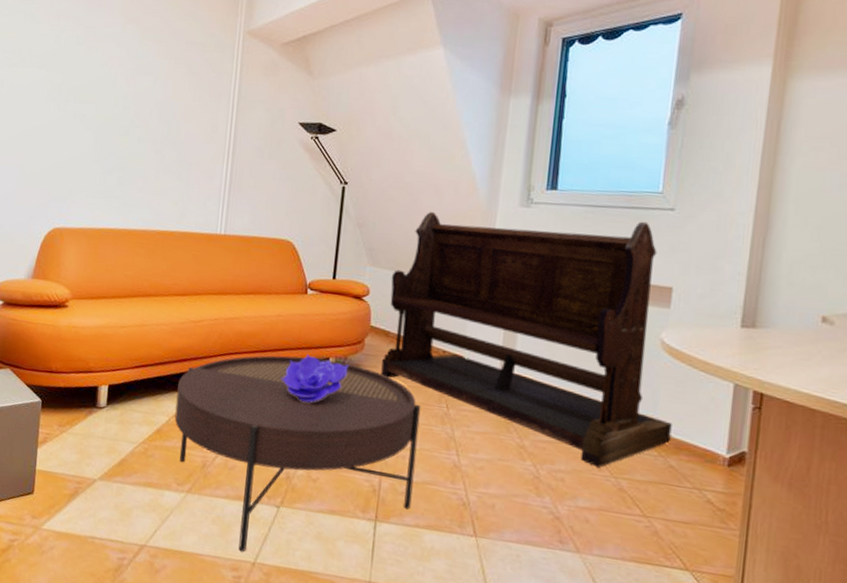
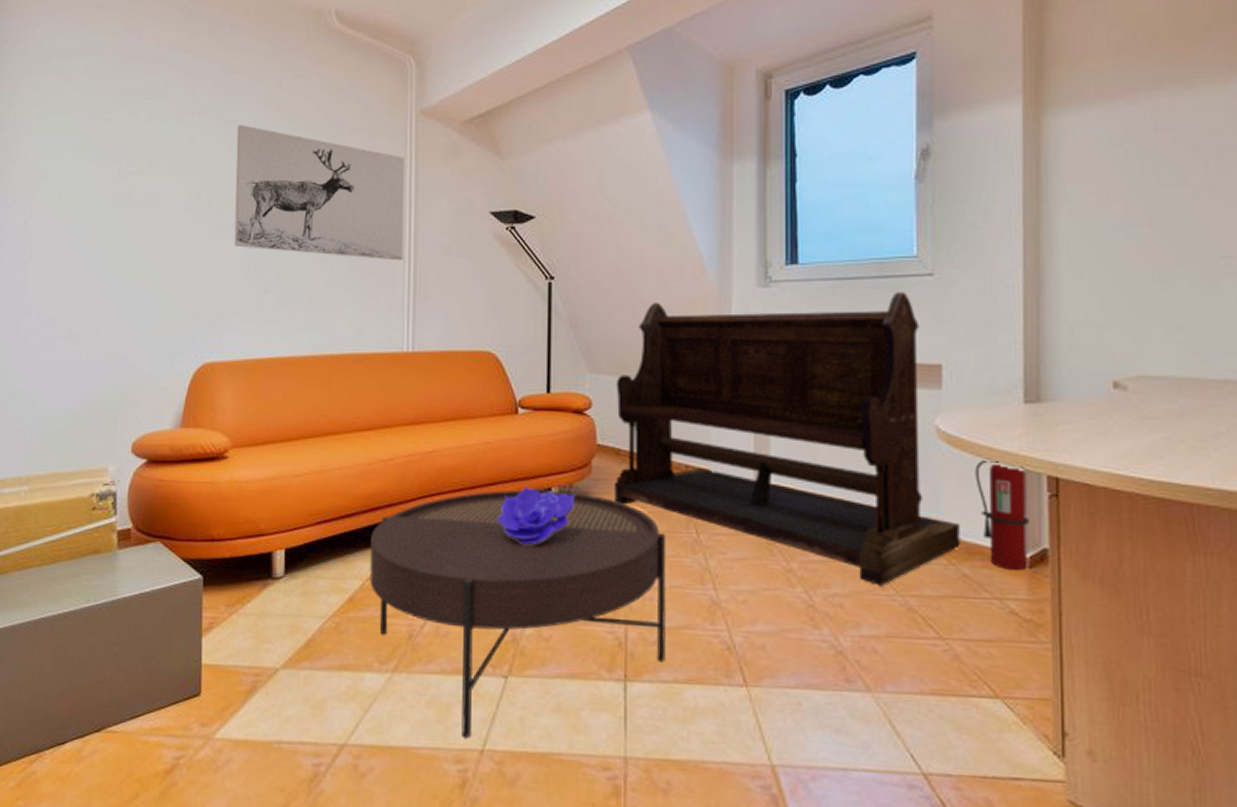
wall art: none [85,30,232,158] -> present [234,124,406,261]
fire extinguisher: none [690,370,736,469] -> present [975,458,1029,572]

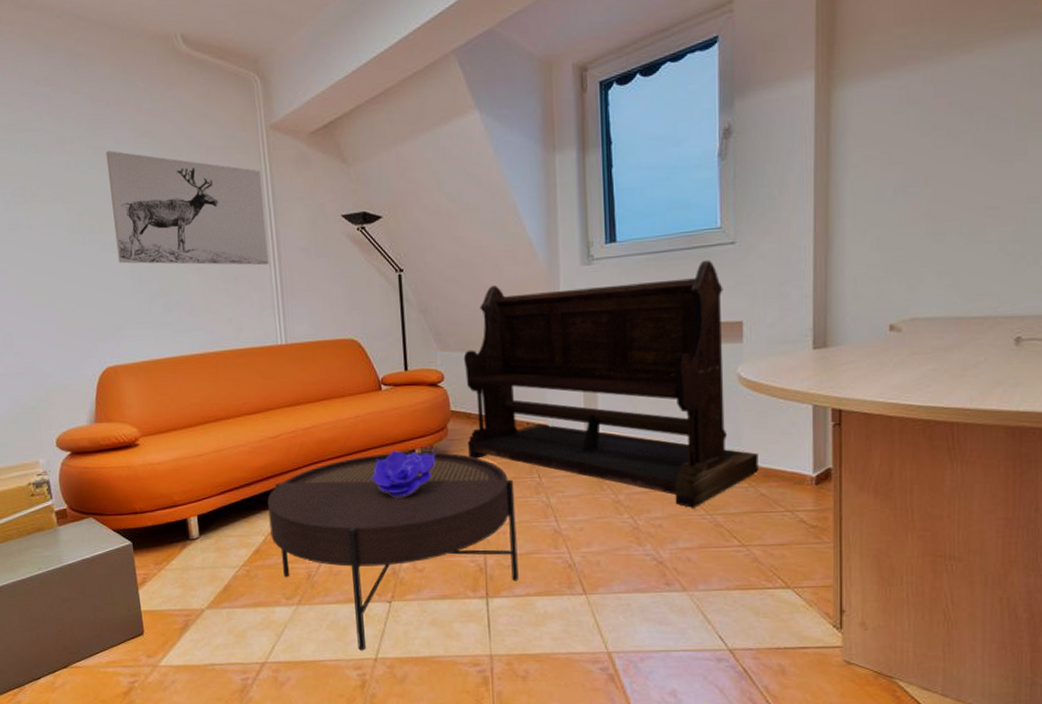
fire extinguisher: present [975,458,1029,572] -> none [771,397,816,488]

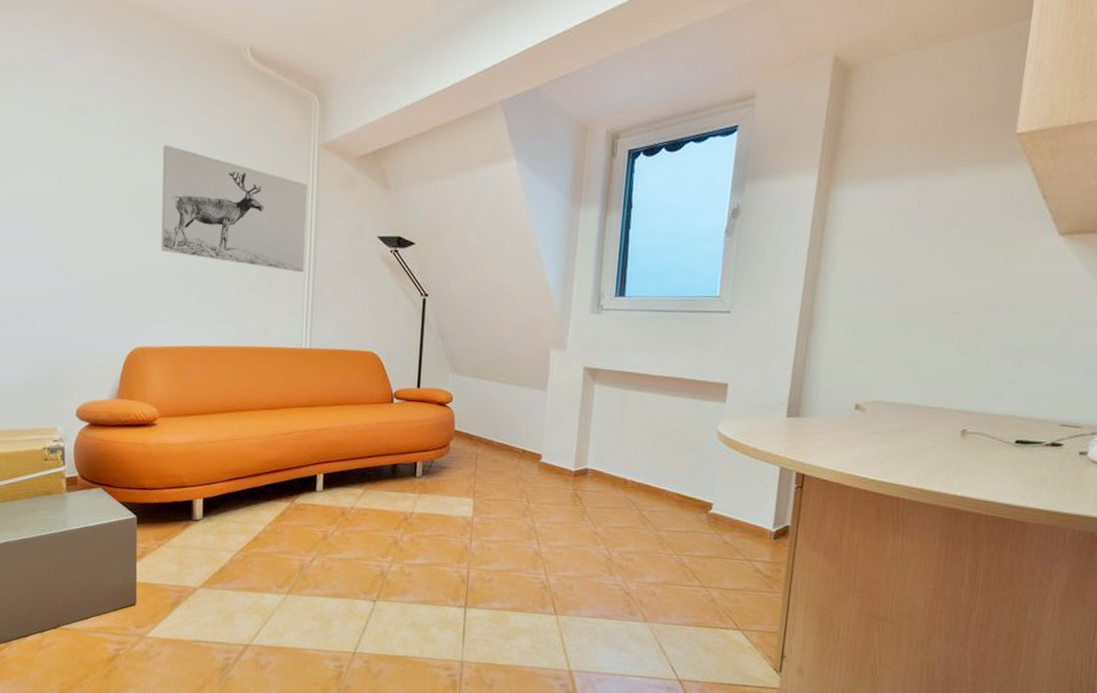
coffee table: present [267,451,519,651] -> none [271,462,504,644]
decorative bowl: present [370,450,436,497] -> none [371,460,435,505]
bench: present [463,259,759,508] -> none [466,320,727,547]

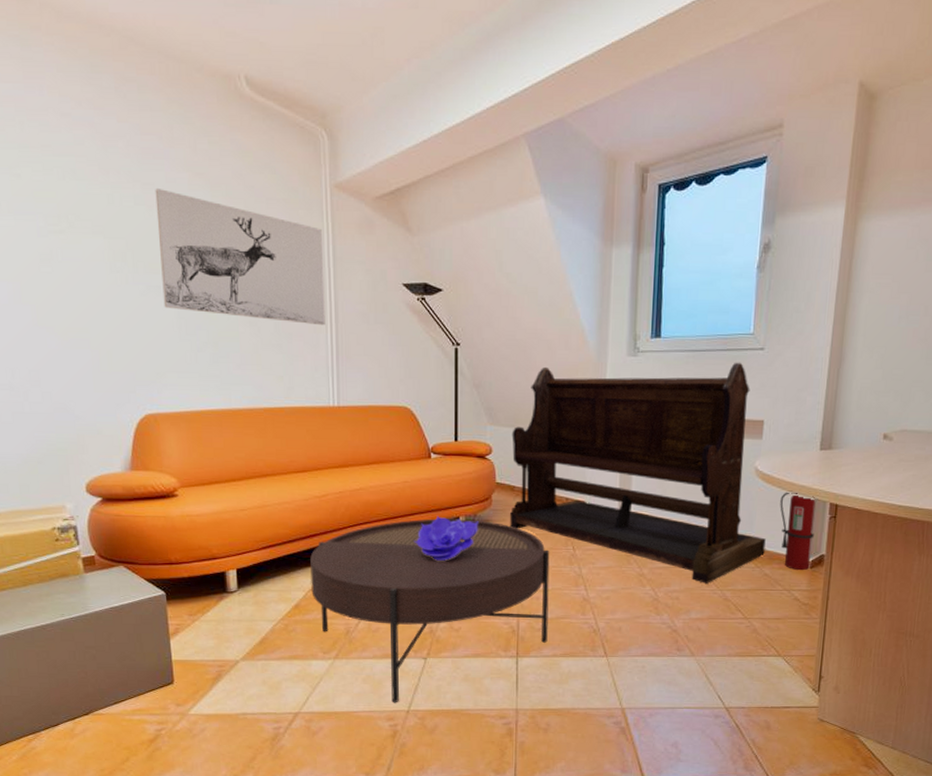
coffee table: none [271,462,504,644] -> present [310,518,550,703]
decorative bowl: none [371,460,435,505] -> present [414,516,478,561]
bench: none [466,320,727,547] -> present [510,362,766,583]
fire extinguisher: none [742,457,781,541] -> present [780,490,816,571]

